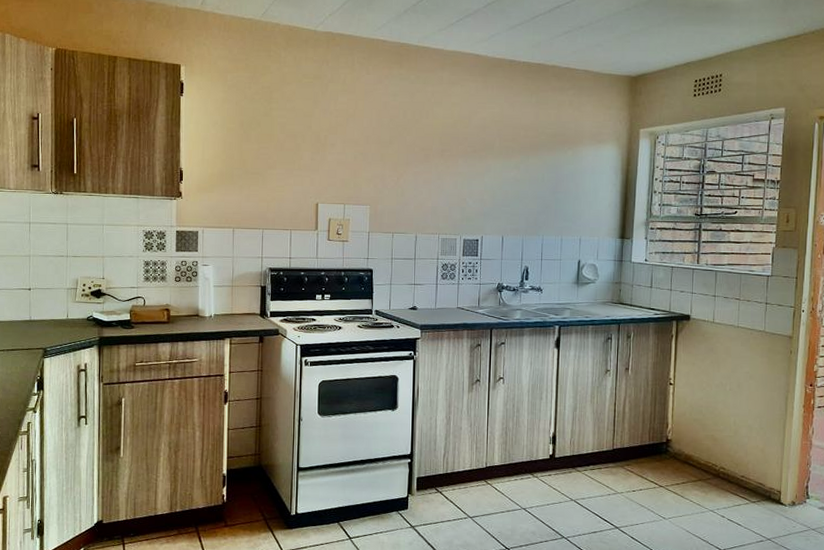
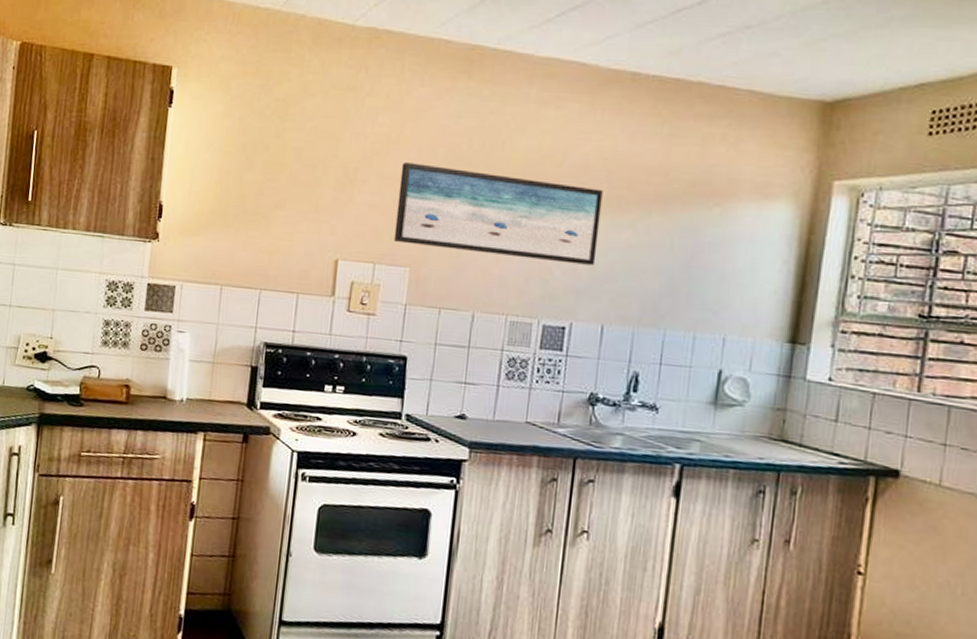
wall art: none [357,130,496,195] -> present [393,162,603,266]

